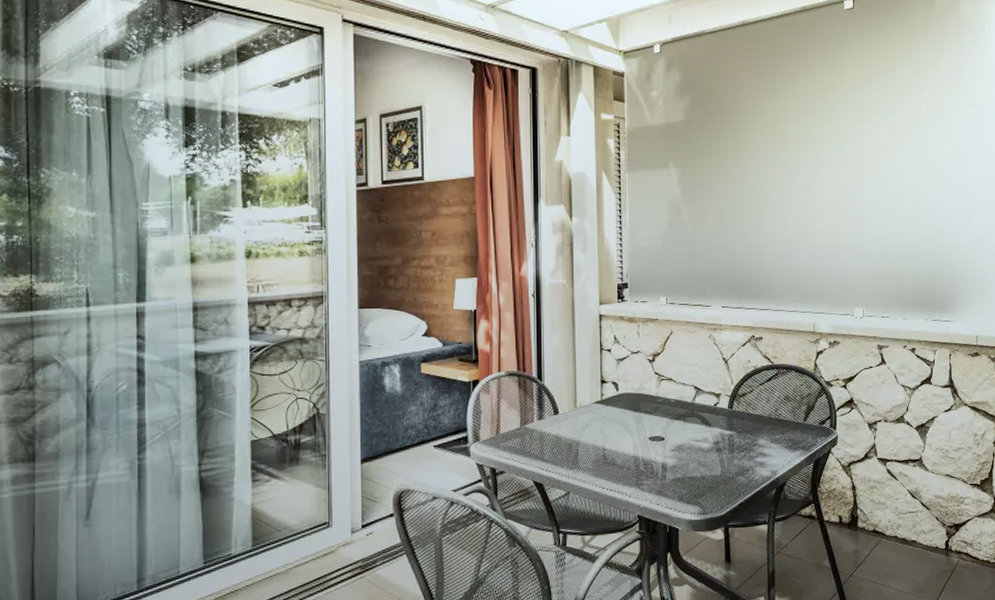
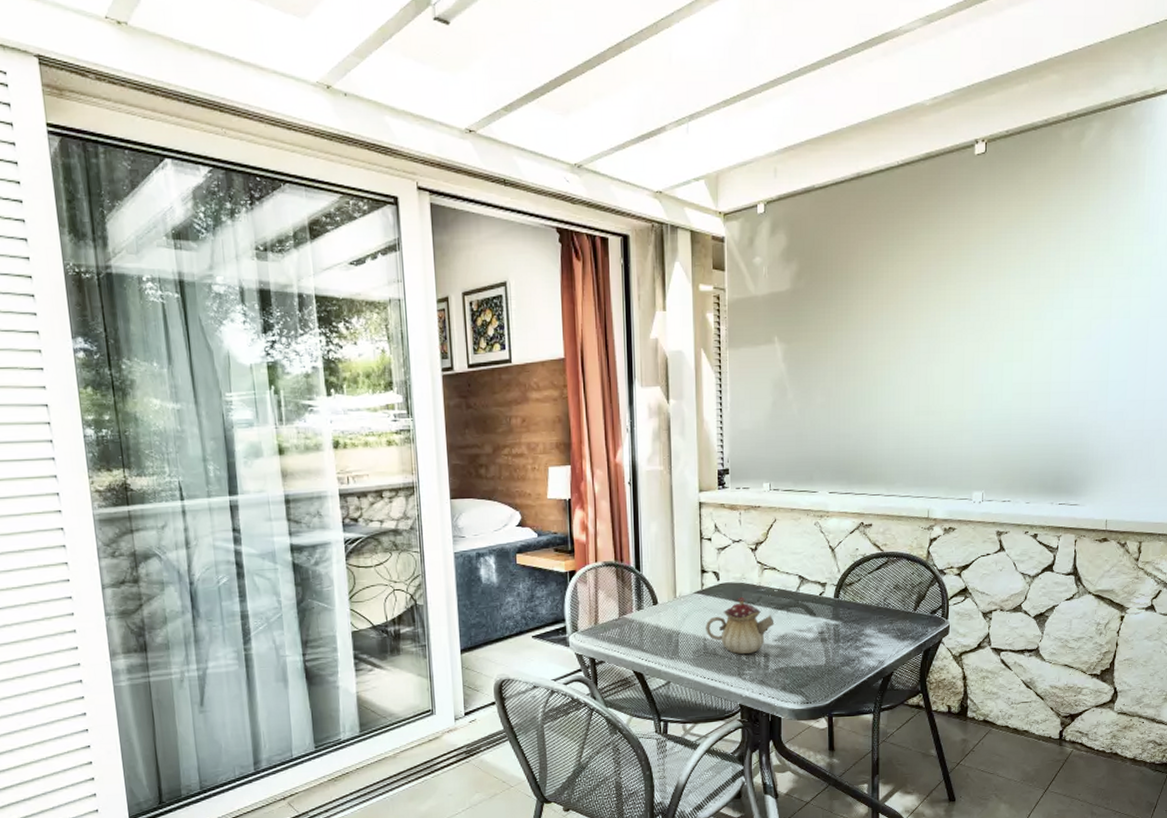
teapot: none [605,407,672,464] -> present [706,596,775,654]

